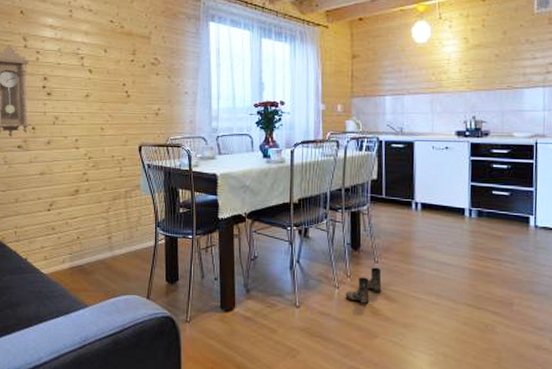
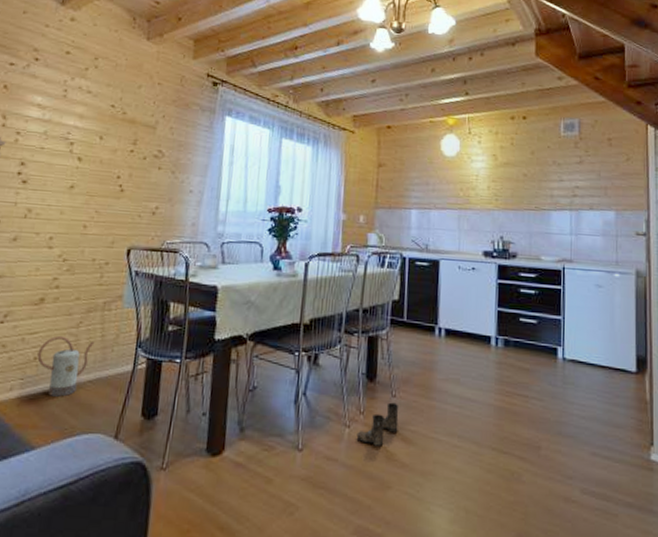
watering can: none [80,219,122,267] -> present [37,335,95,397]

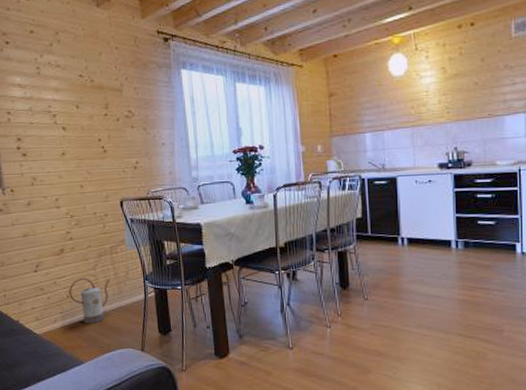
boots: present [356,402,399,446] -> none [337,304,373,340]

